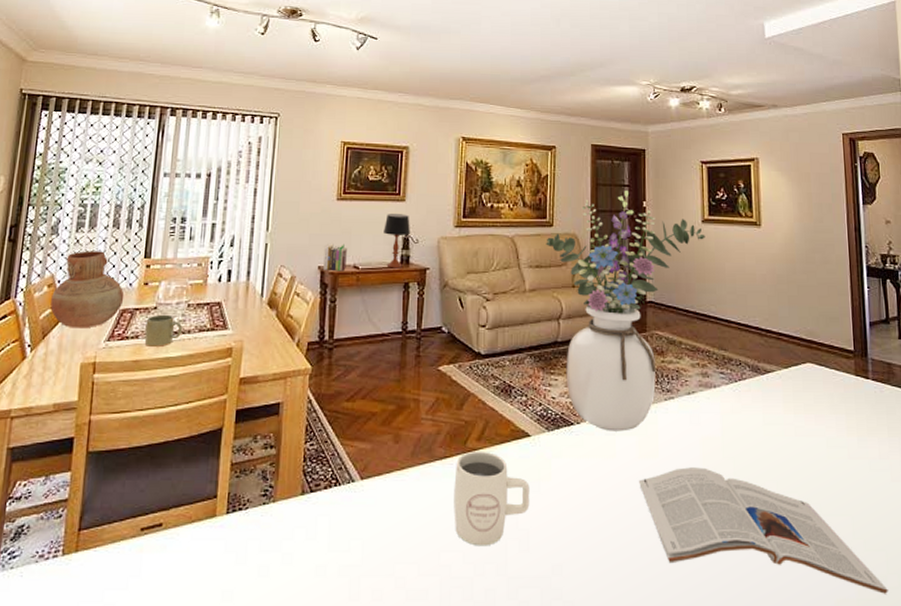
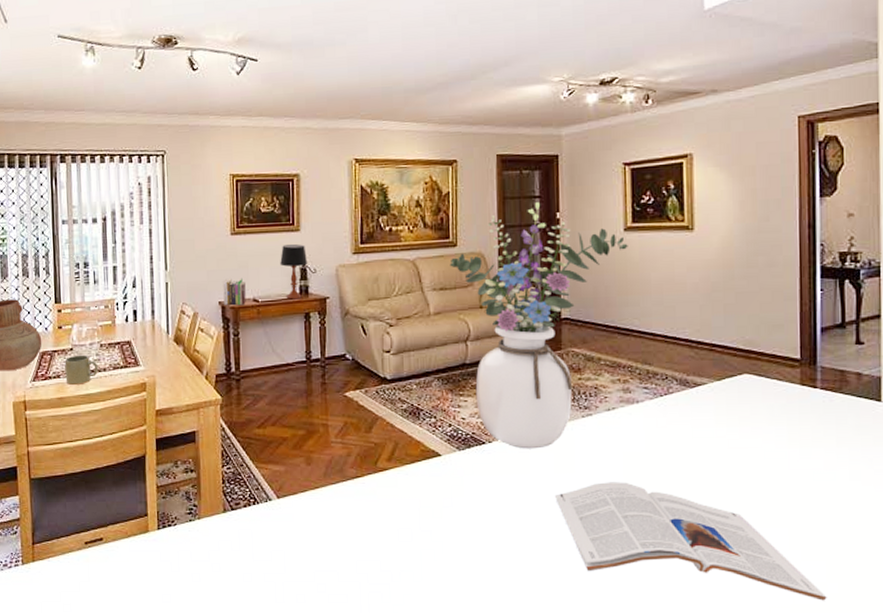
mug: present [454,451,530,546] -> none [367,470,443,556]

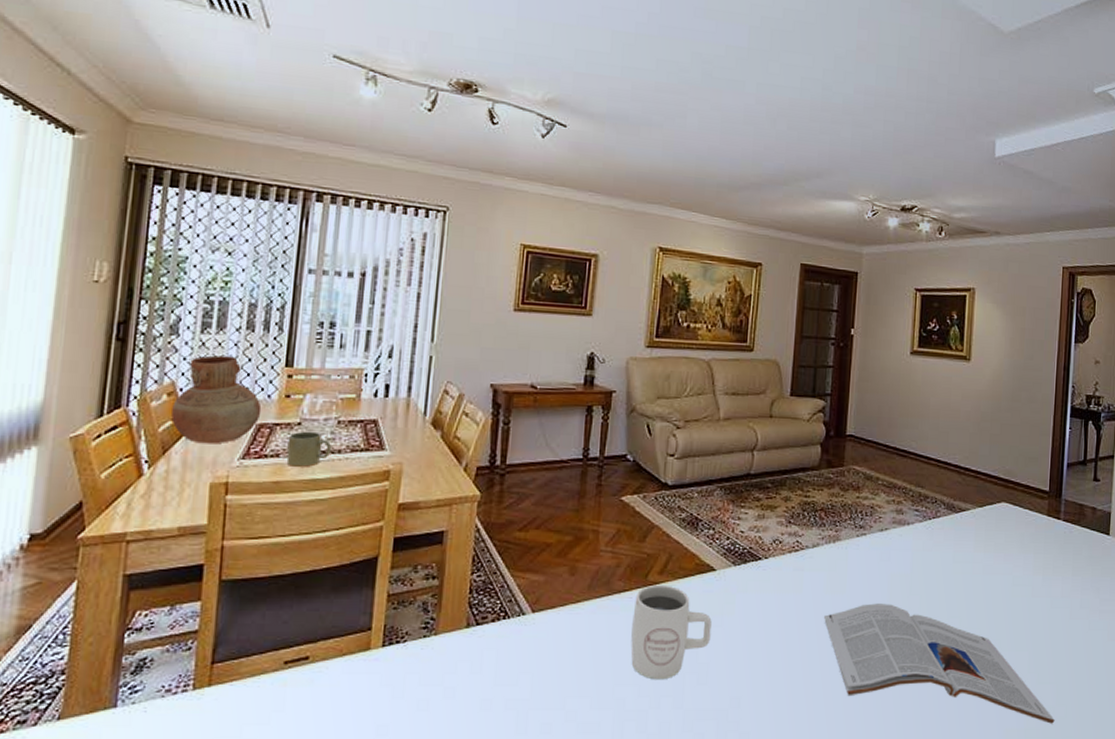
books: present [223,278,246,306] -> none [496,359,524,391]
table lamp: present [280,244,307,300] -> none [566,329,597,390]
mug: none [367,470,443,556] -> present [630,584,712,680]
bouquet: present [450,202,628,449] -> none [744,316,913,567]

